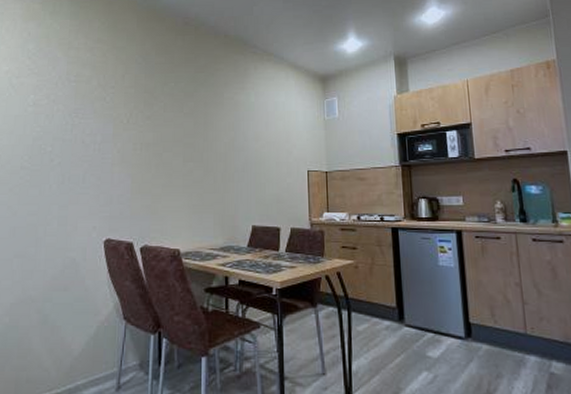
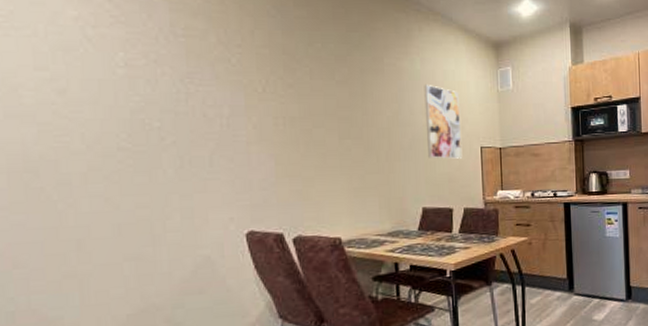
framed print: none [257,115,291,181] -> present [424,85,463,159]

